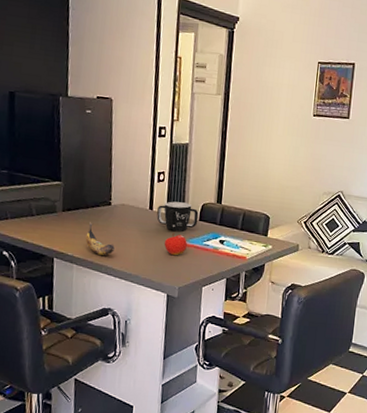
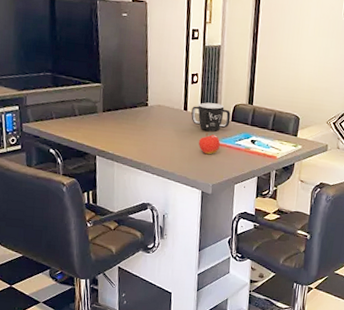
banana: present [85,222,115,256] -> none [125,122,152,154]

